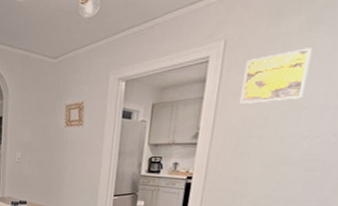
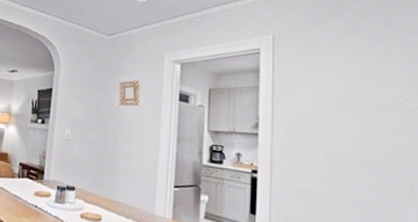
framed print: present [239,48,313,104] -> none [295,49,355,98]

